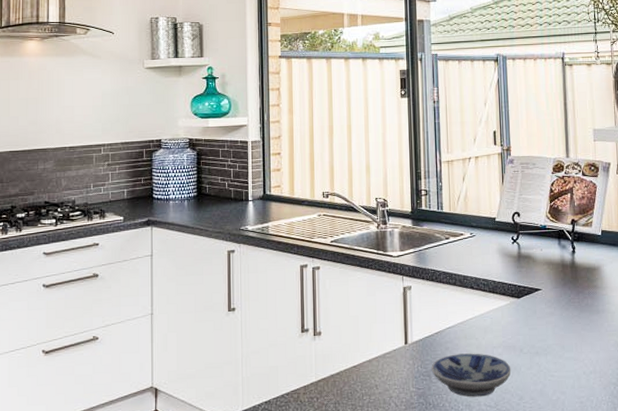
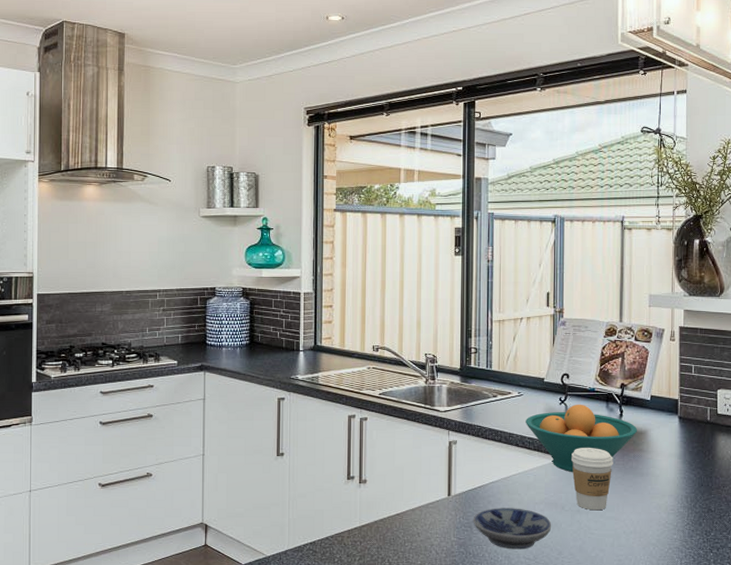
fruit bowl: none [479,242,591,313] -> present [526,404,638,472]
coffee cup: none [527,286,569,352] -> present [571,448,613,511]

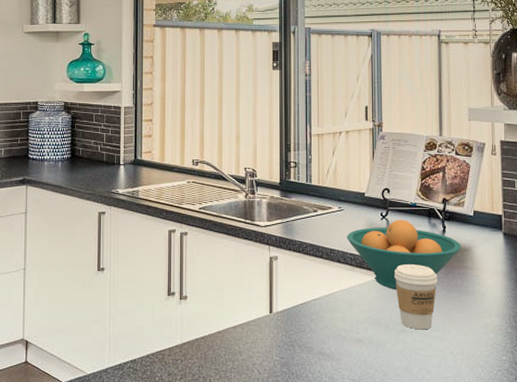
bowl: present [473,508,552,550] -> none [295,326,376,370]

